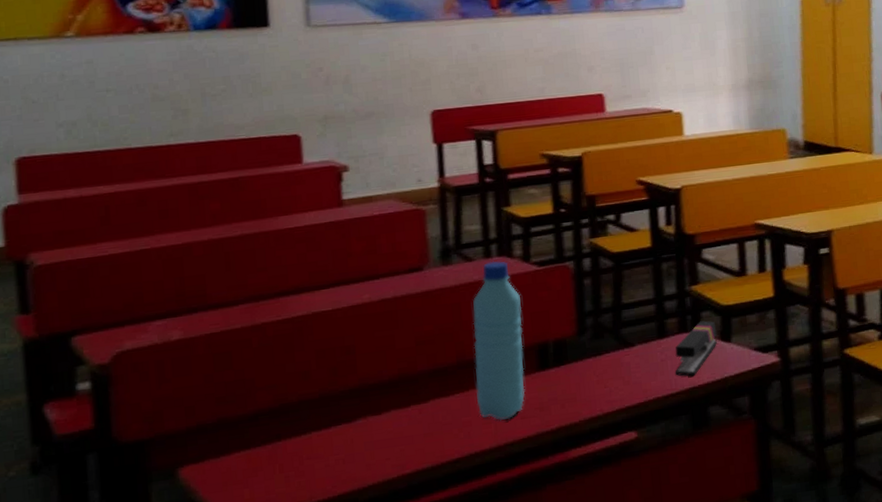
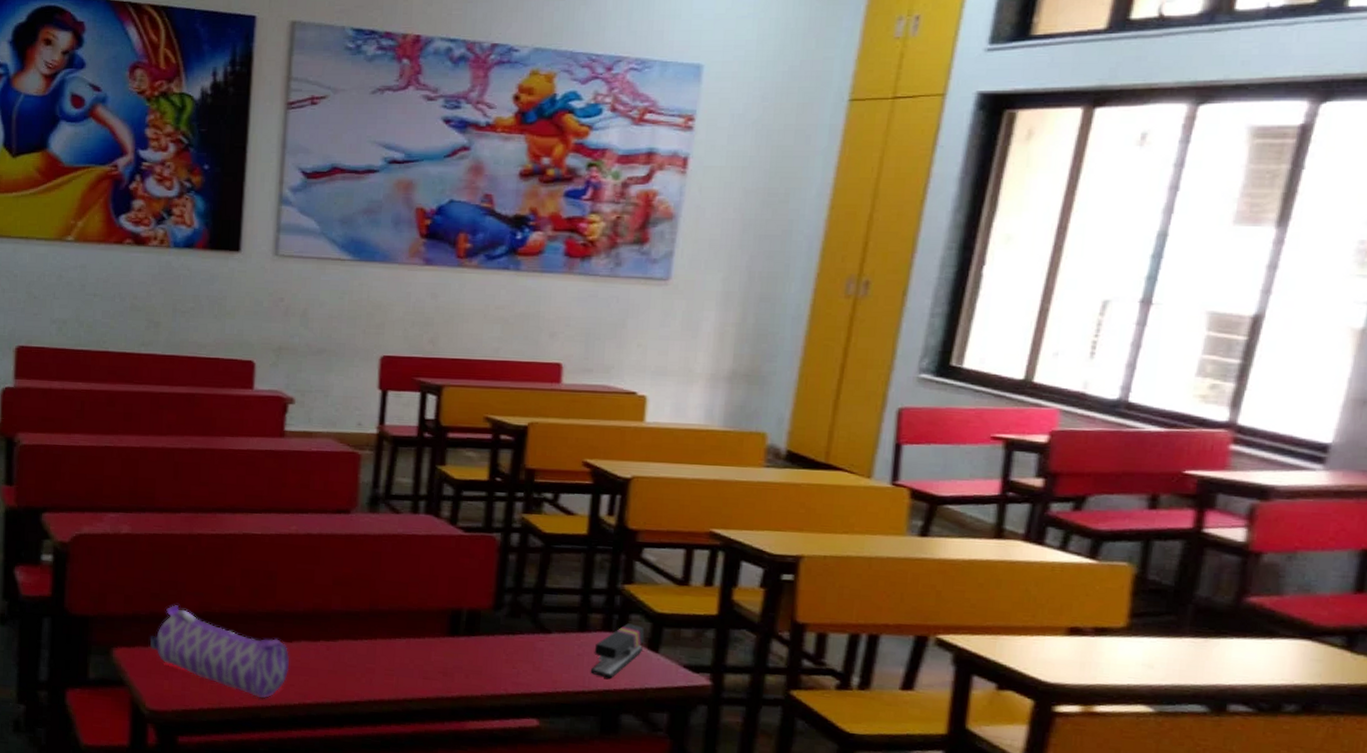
pencil case: none [220,404,383,482] -> present [150,605,290,699]
water bottle: present [473,261,525,421] -> none [383,517,441,676]

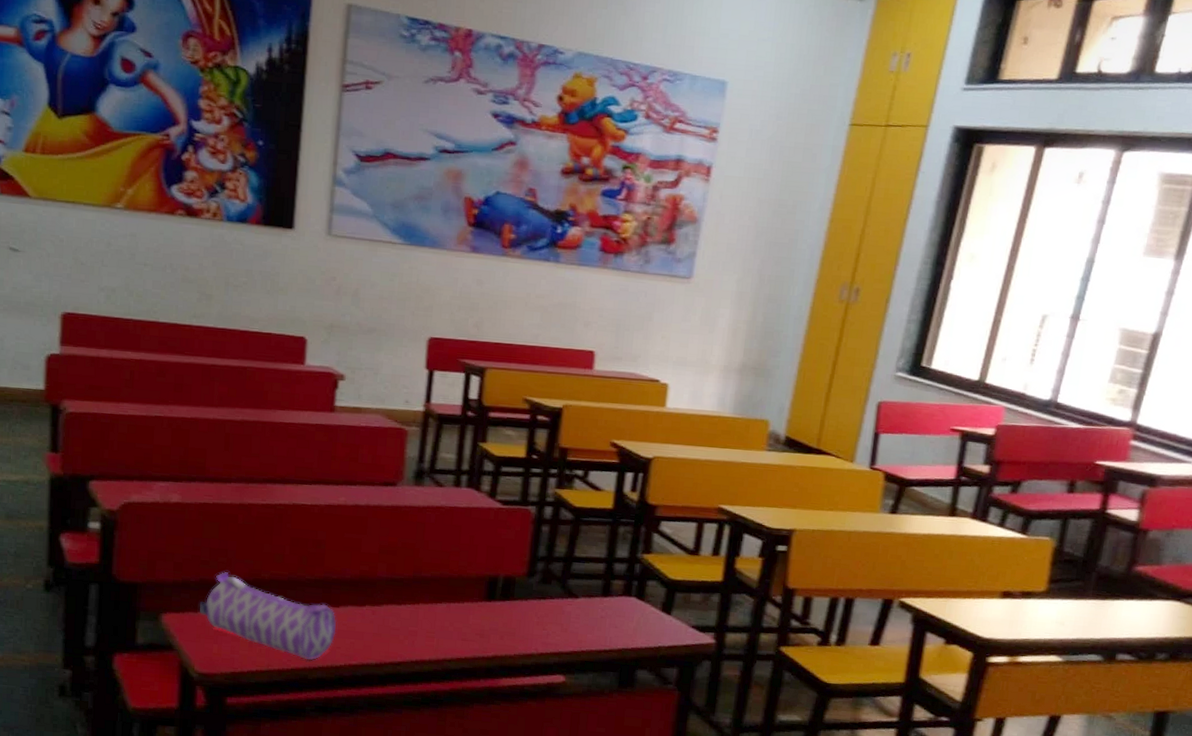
stapler: present [590,623,645,679] -> none [611,589,660,639]

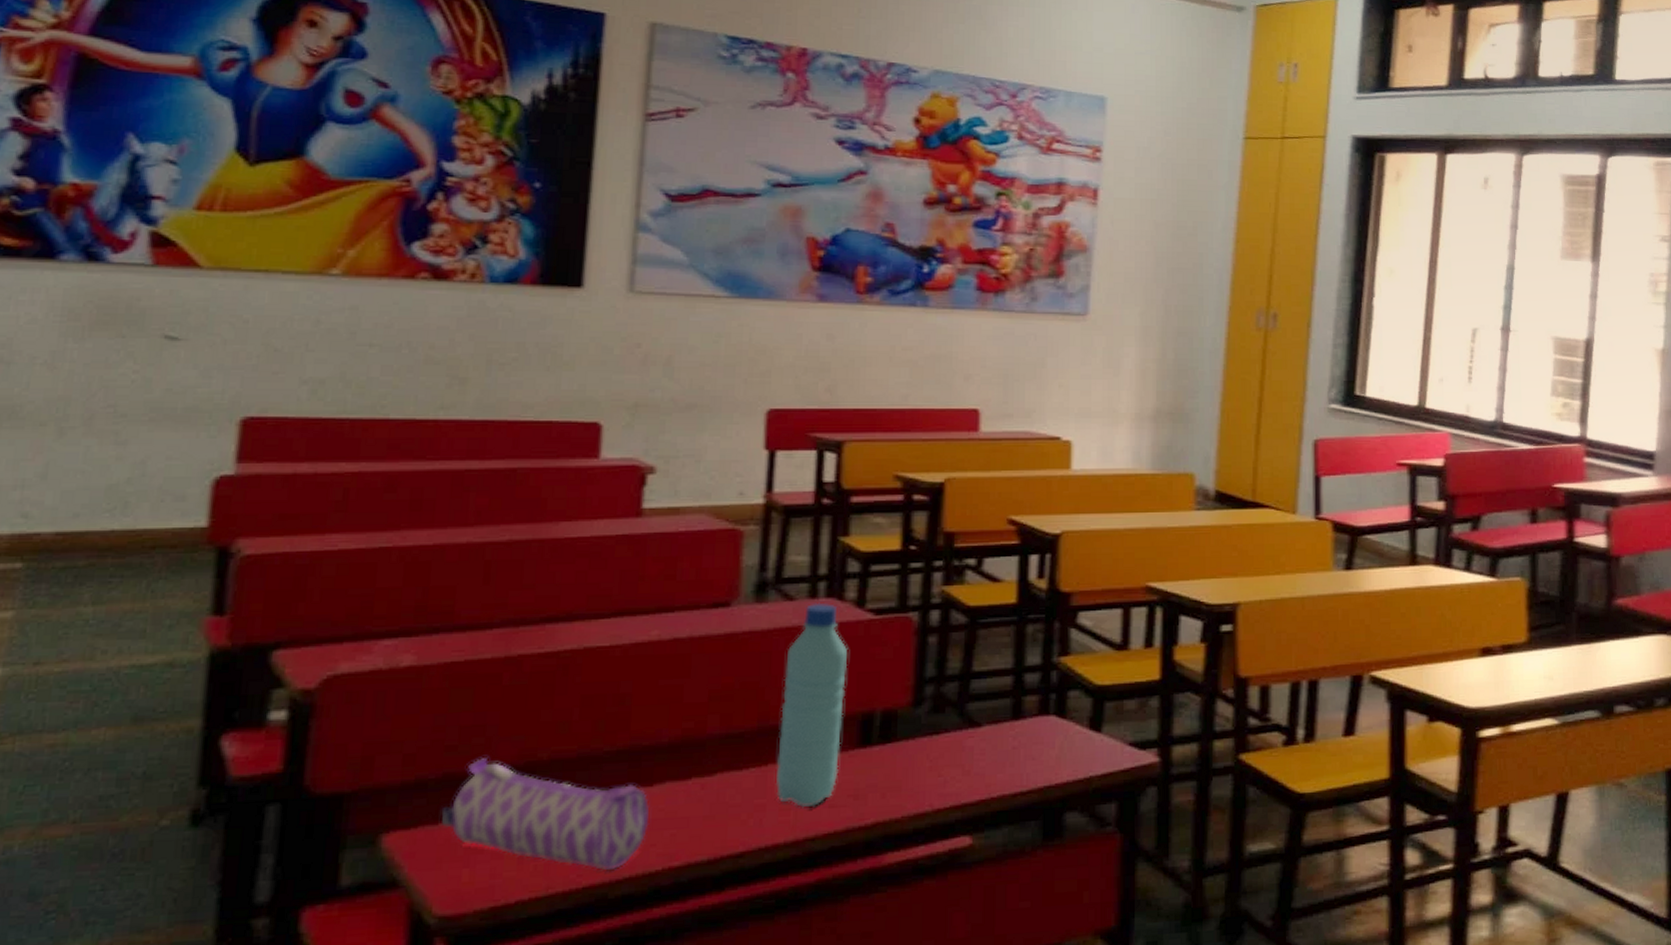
water bottle: none [425,490,481,638] -> present [776,602,847,808]

